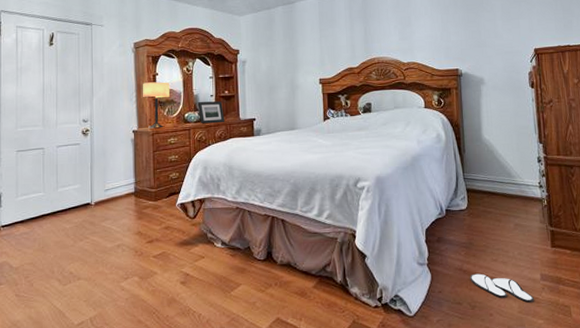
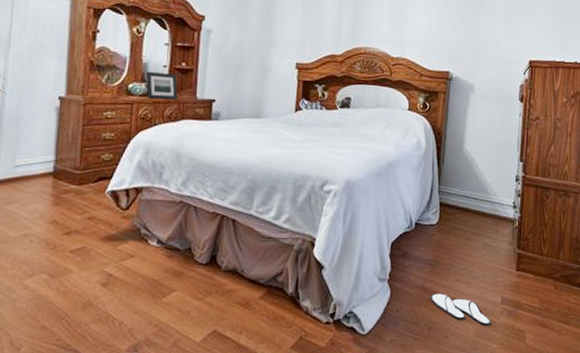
table lamp: present [142,82,170,129] -> none [75,39,113,98]

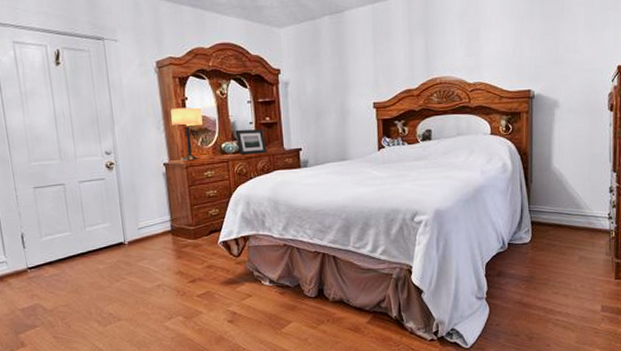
table lamp: none [75,39,113,98] -> present [170,107,203,161]
slippers: present [430,293,491,326] -> none [529,306,592,333]

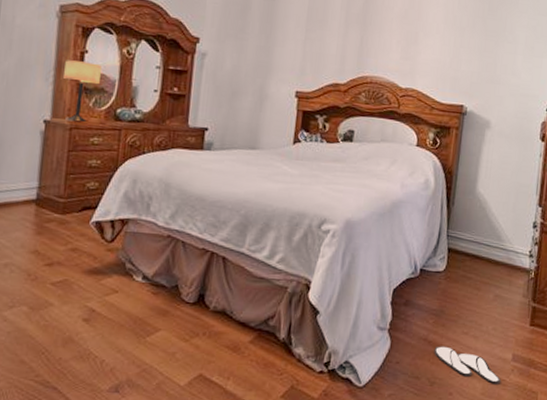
picture frame: present [235,129,267,155] -> none [135,96,169,128]
slippers: none [529,306,592,333] -> present [434,346,500,384]

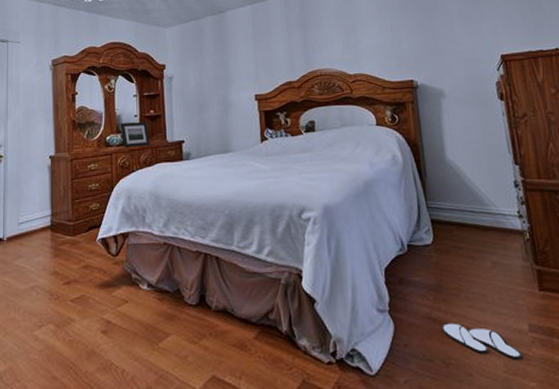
table lamp: present [62,60,101,123] -> none [60,101,90,154]
picture frame: none [135,96,169,128] -> present [120,122,150,148]

